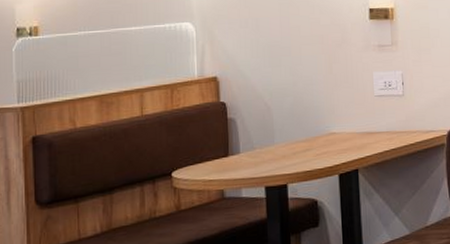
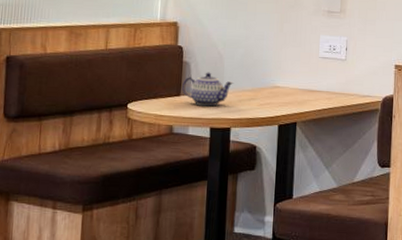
teapot: none [230,126,286,165] -> present [182,72,234,107]

